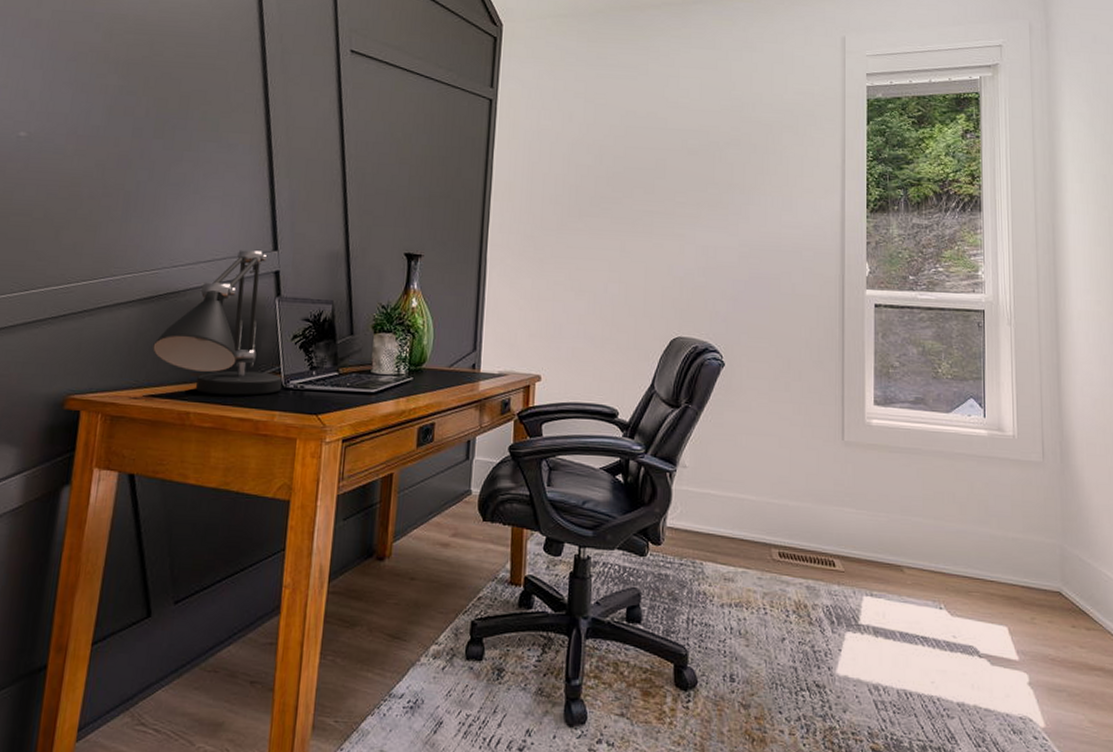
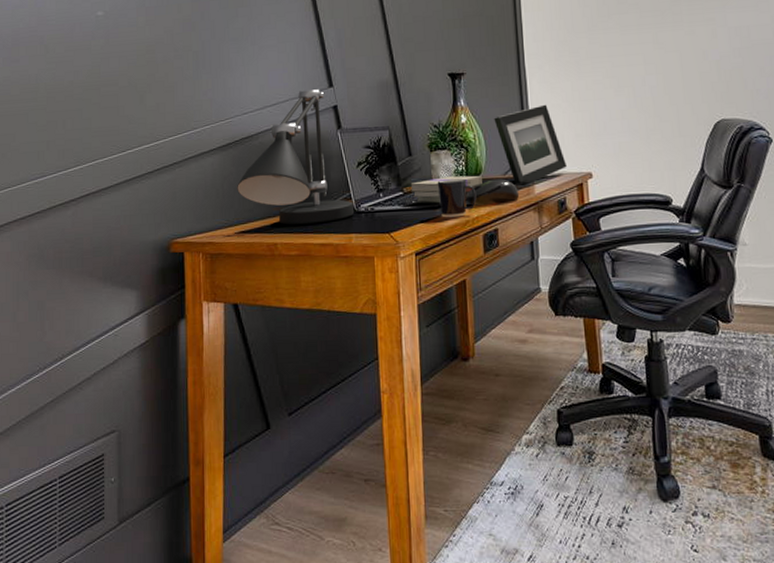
books: none [347,361,426,390] -> present [410,175,482,204]
mug: none [376,364,417,406] -> present [437,178,477,218]
computer mouse: none [404,370,463,397] -> present [465,178,520,206]
picture frame: none [446,298,516,383] -> present [494,104,567,188]

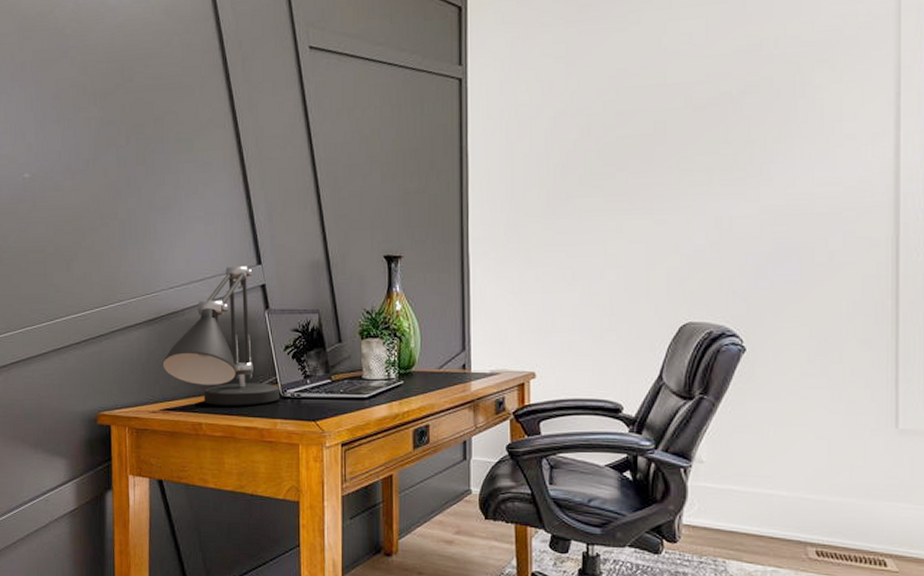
books: present [410,175,482,204] -> none [339,367,415,394]
mug: present [437,178,477,218] -> none [367,370,408,410]
computer mouse: present [465,178,520,206] -> none [396,372,455,399]
picture frame: present [494,104,567,188] -> none [431,295,508,384]

